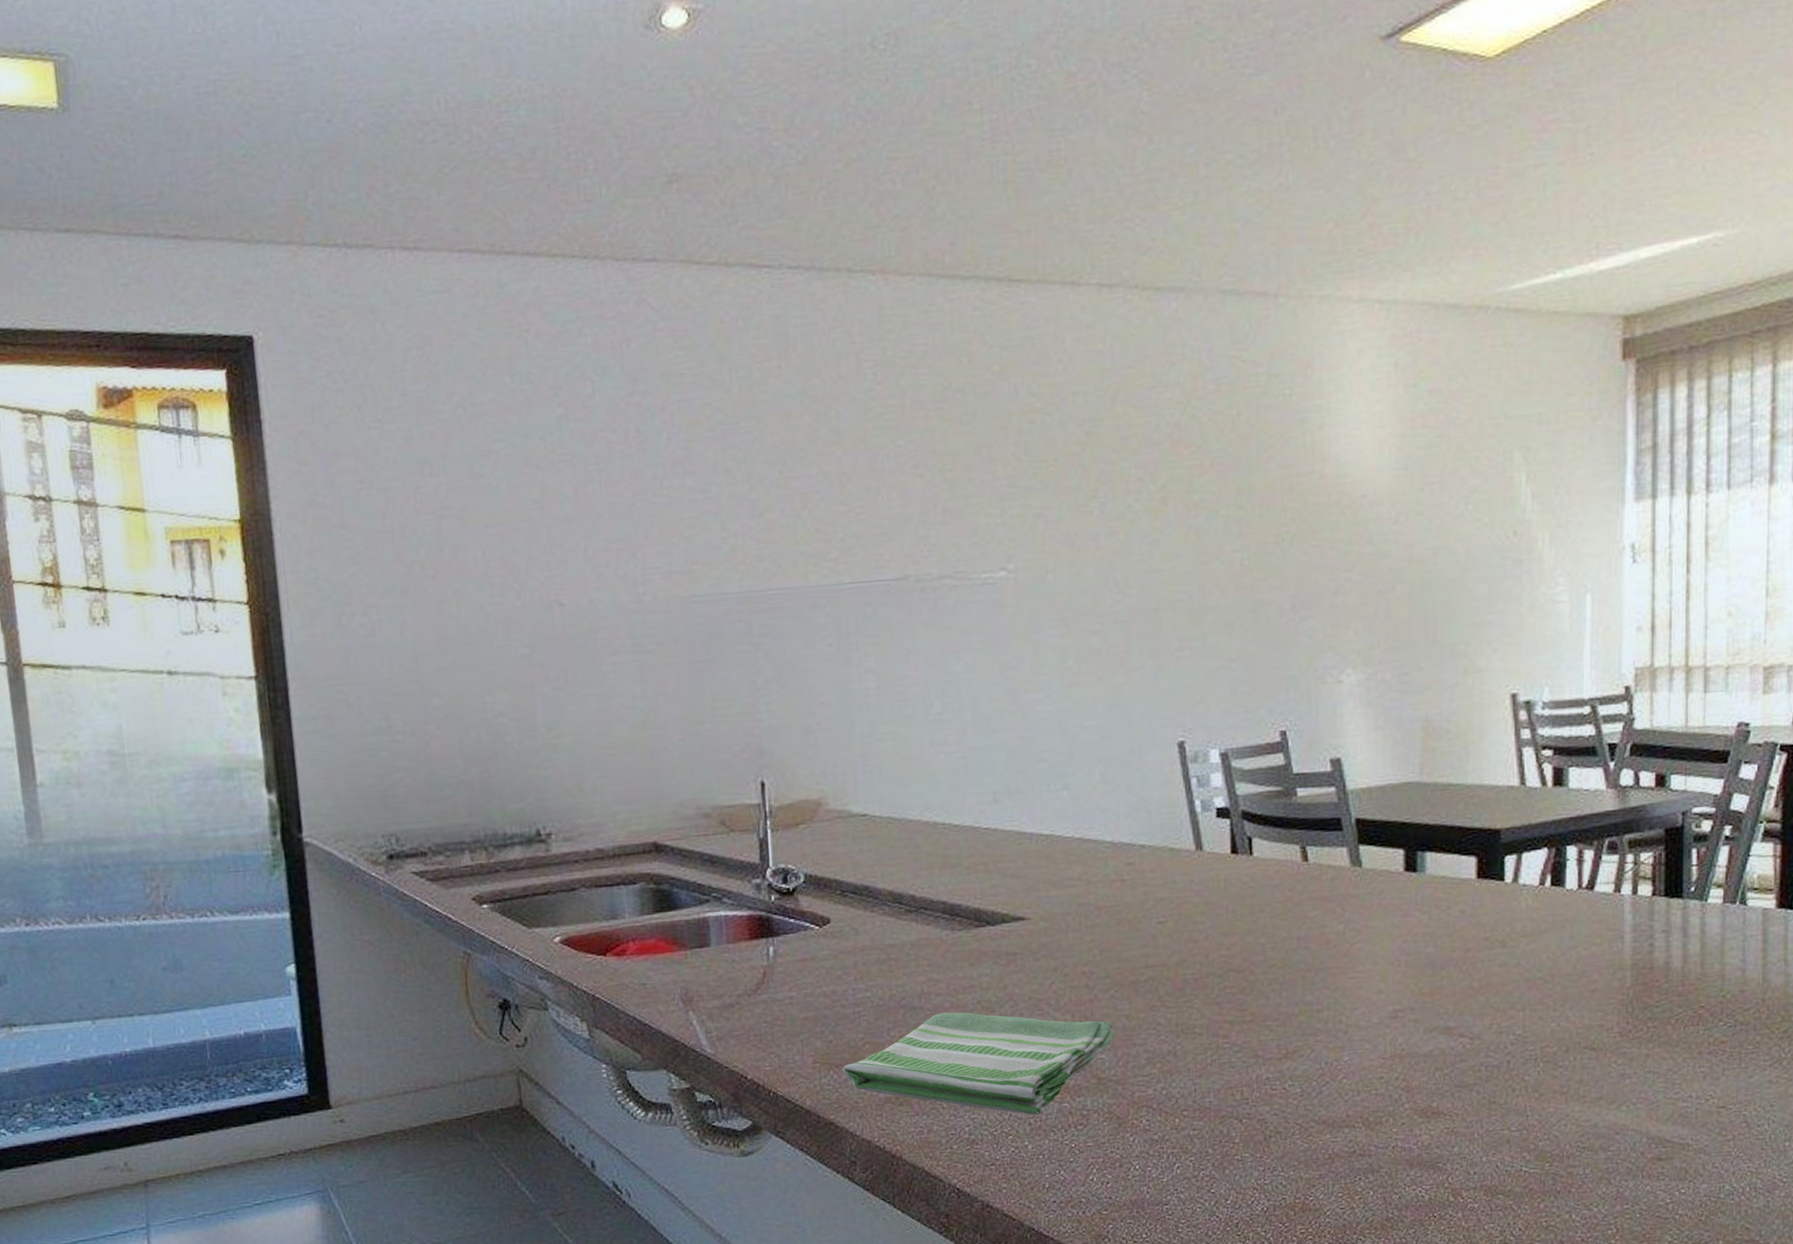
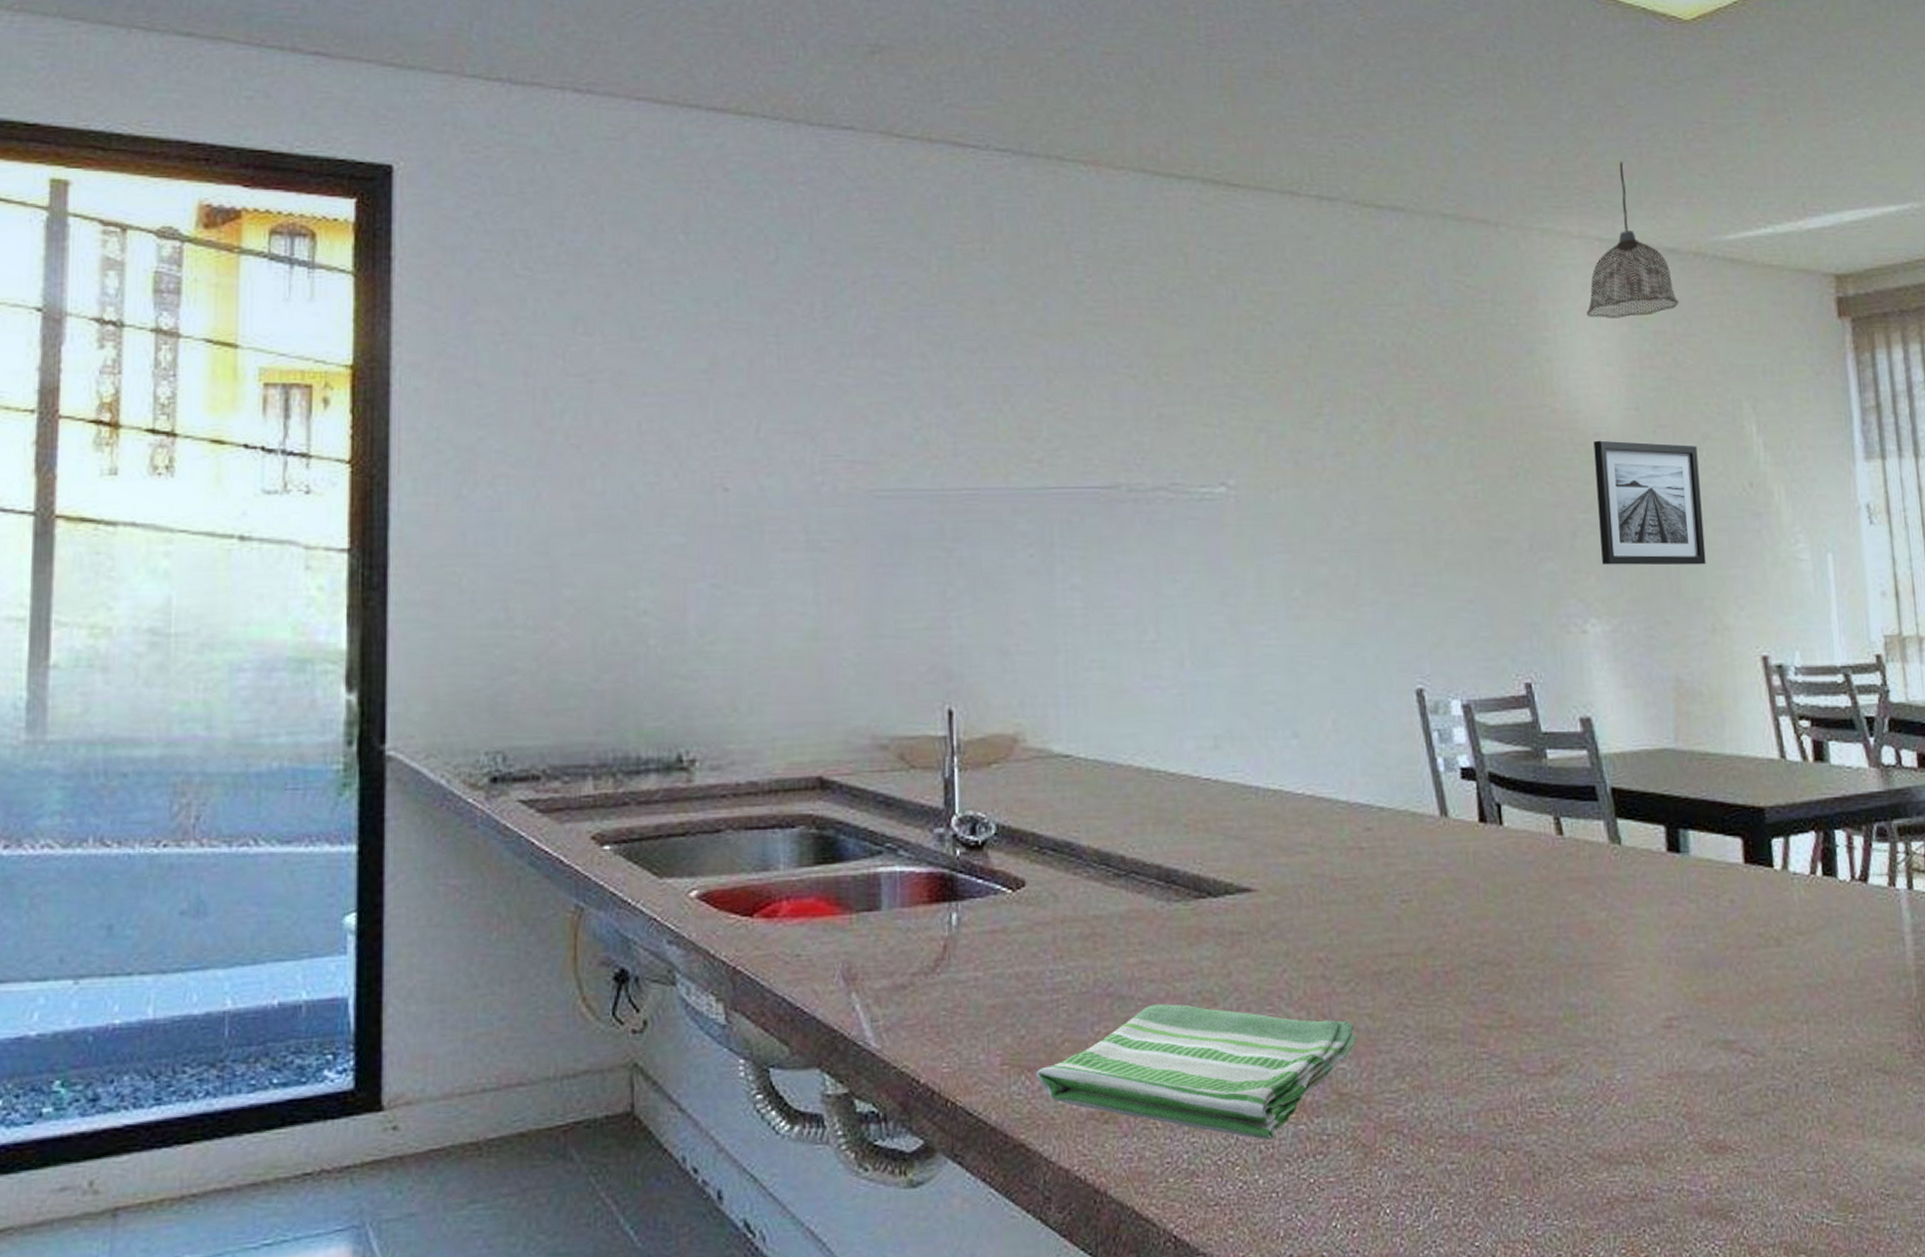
wall art: none [1360,499,1464,620] -> present [1593,440,1706,565]
pendant lamp: none [1362,218,1457,381] -> present [1586,162,1679,318]

